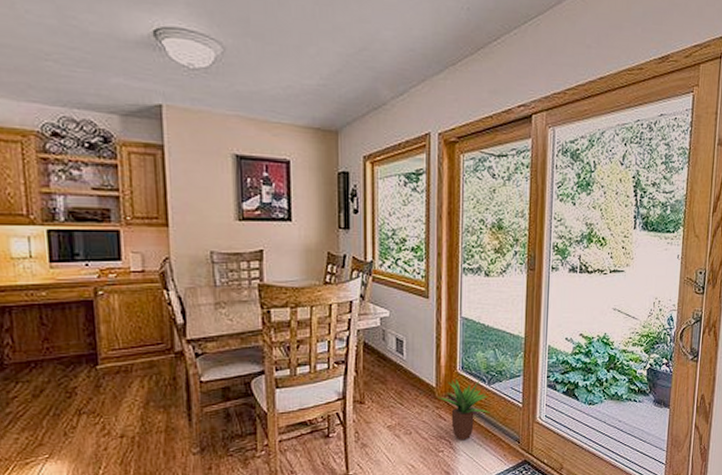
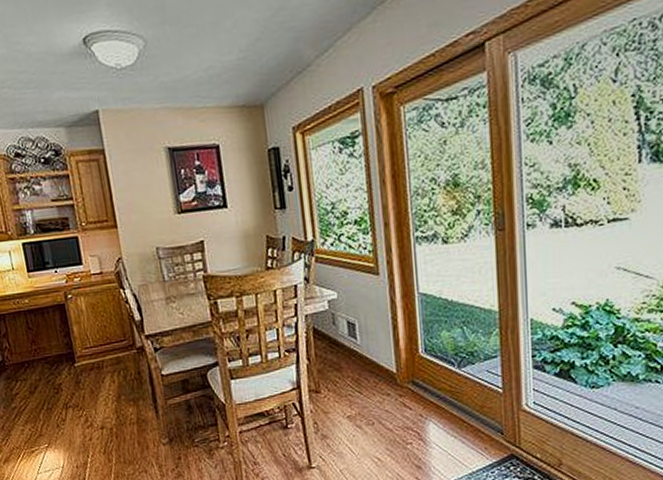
potted plant: present [437,379,490,441] -> none [400,362,464,432]

